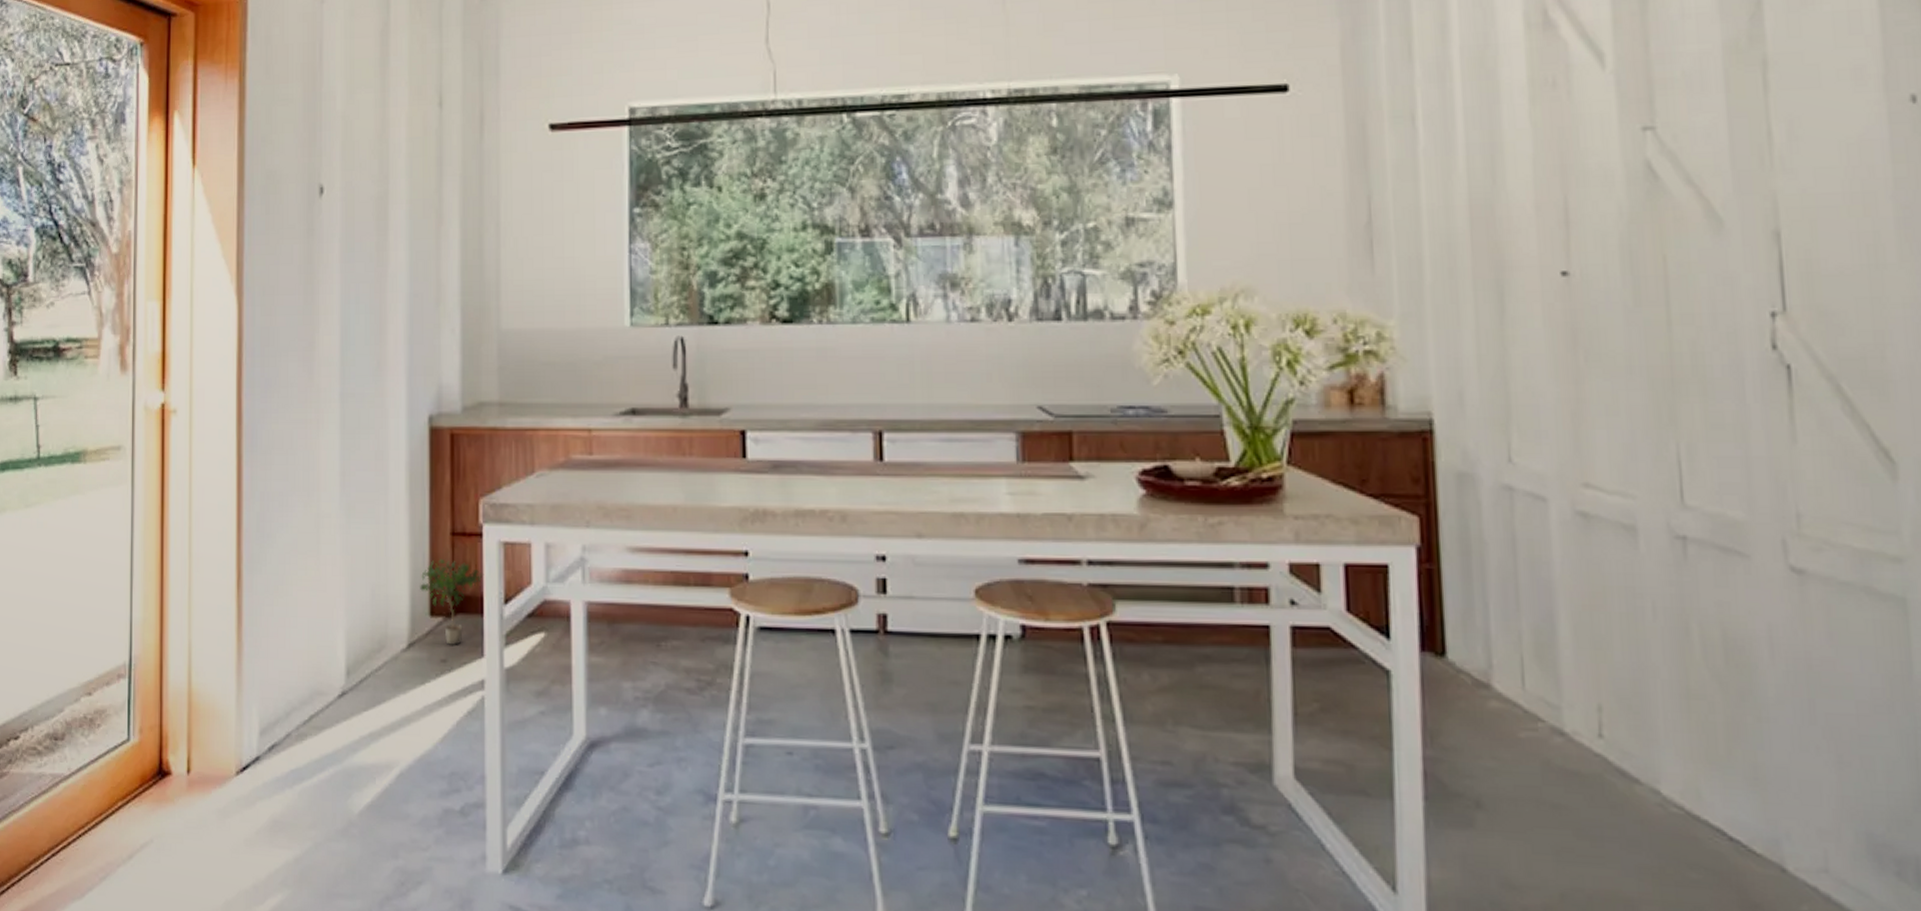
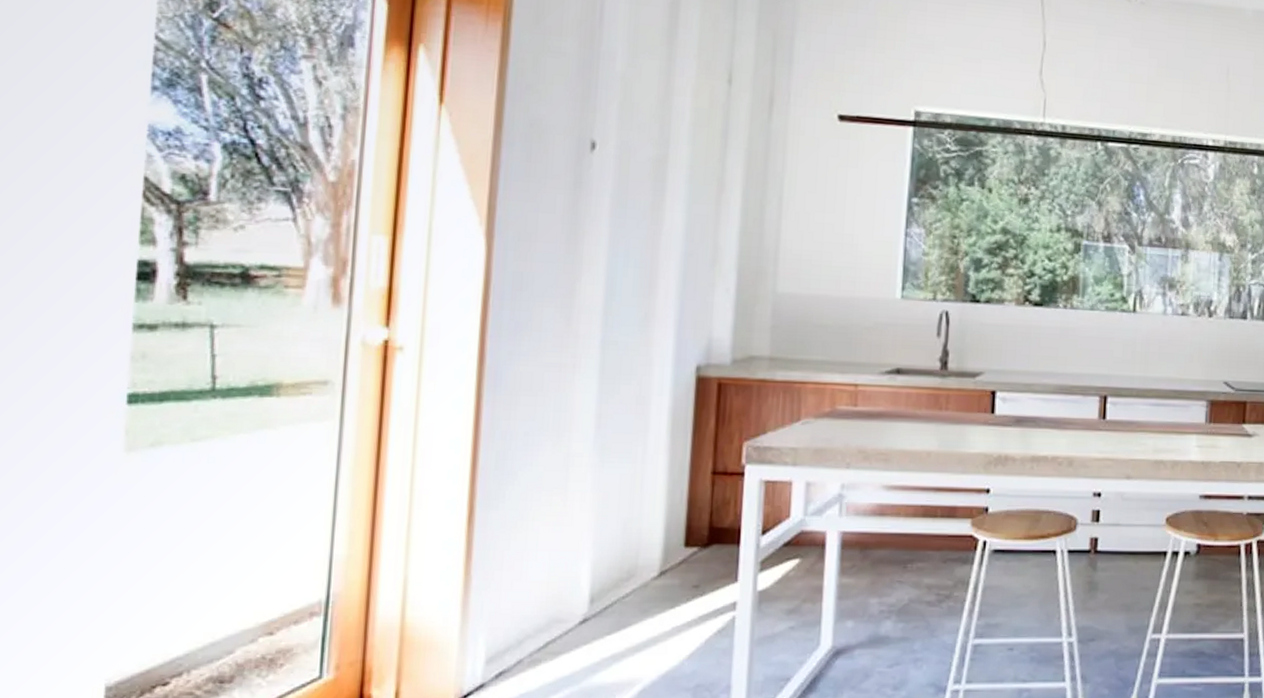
potted plant: present [420,559,484,645] -> none [676,496,743,572]

